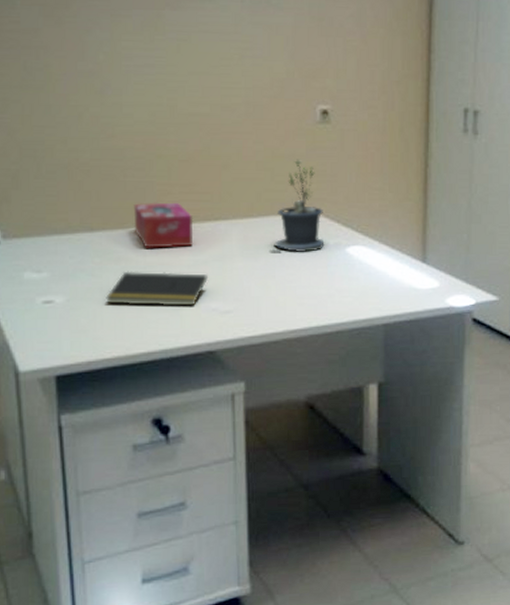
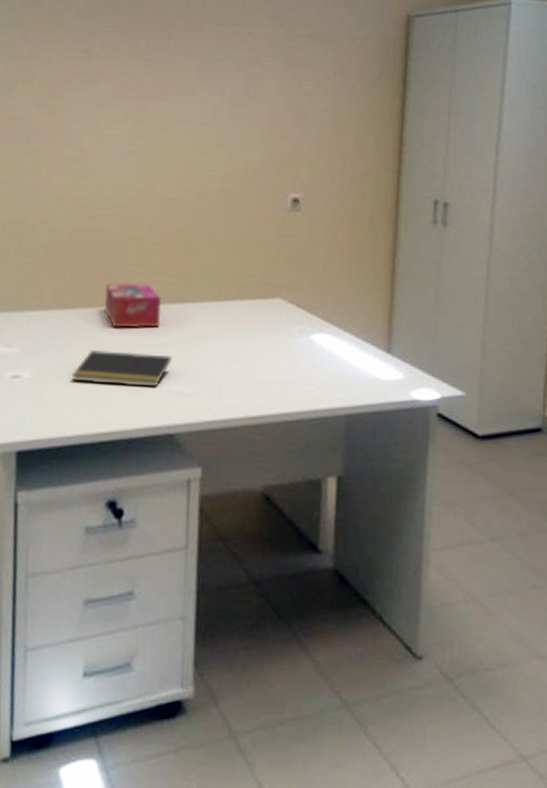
potted plant: present [269,159,325,253] -> none [233,245,289,339]

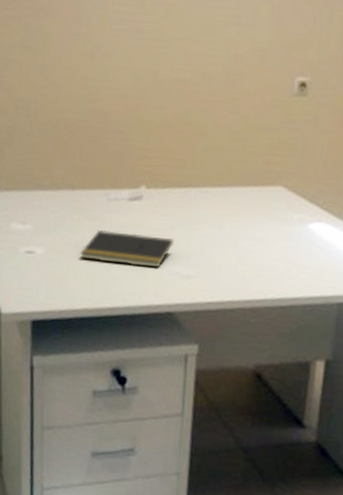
tissue box: present [104,282,162,328] -> none [110,165,166,211]

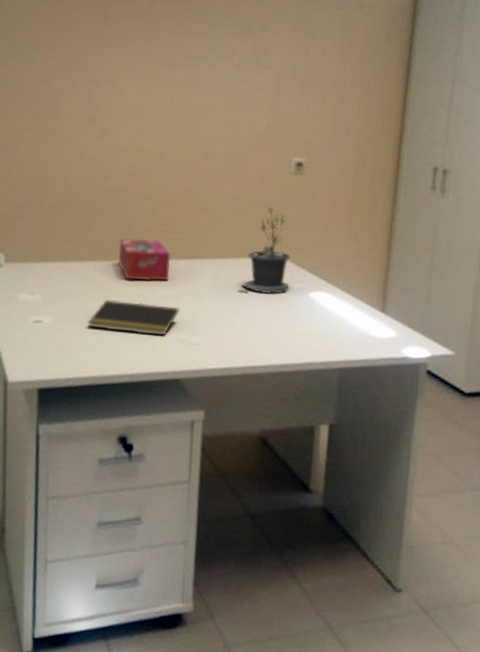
tissue box: none [110,165,166,211] -> present [117,238,171,281]
potted plant: none [233,131,291,226] -> present [237,206,290,295]

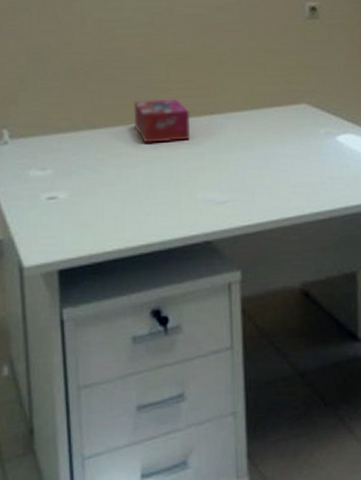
notepad: present [87,299,179,336] -> none [107,165,204,199]
potted plant: present [237,206,290,295] -> none [262,53,316,144]

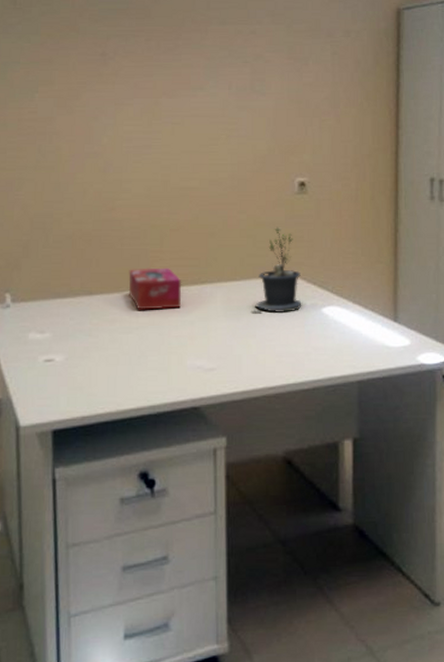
potted plant: none [262,53,316,144] -> present [250,226,302,314]

